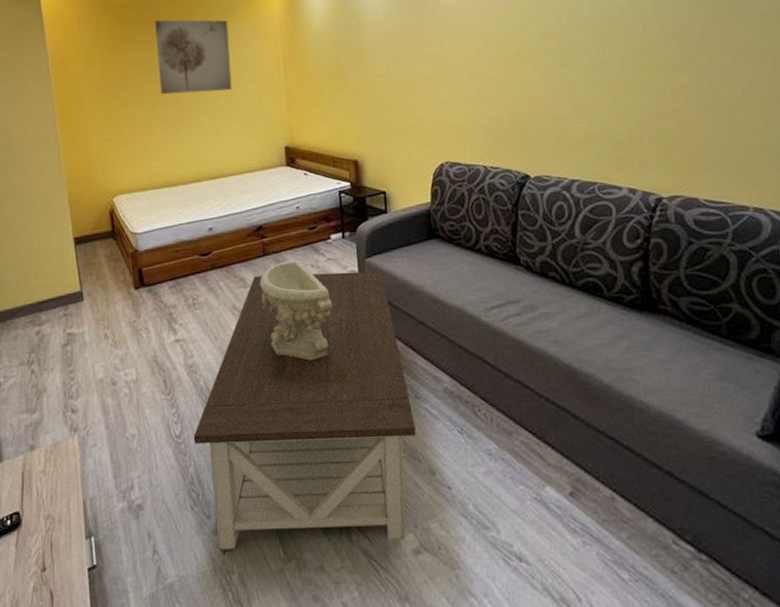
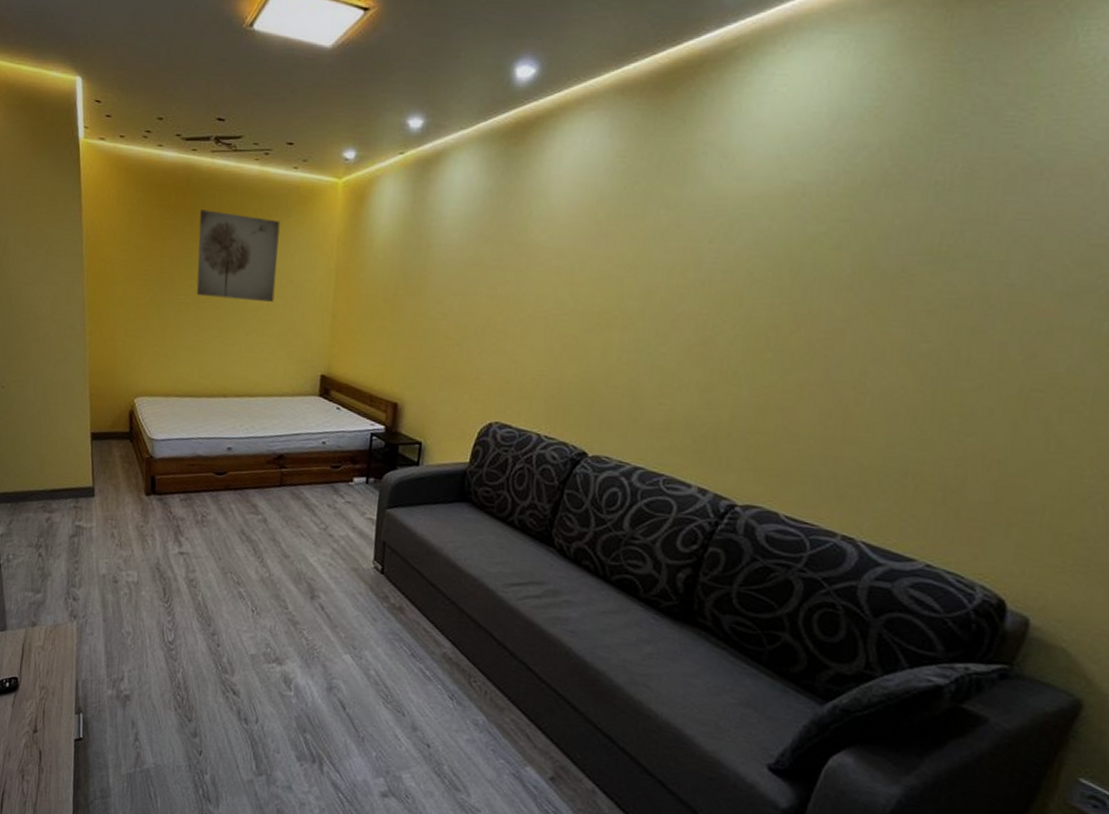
coffee table: present [193,271,416,550] -> none [185,504,407,781]
decorative bowl: present [259,259,333,361] -> none [270,495,344,600]

